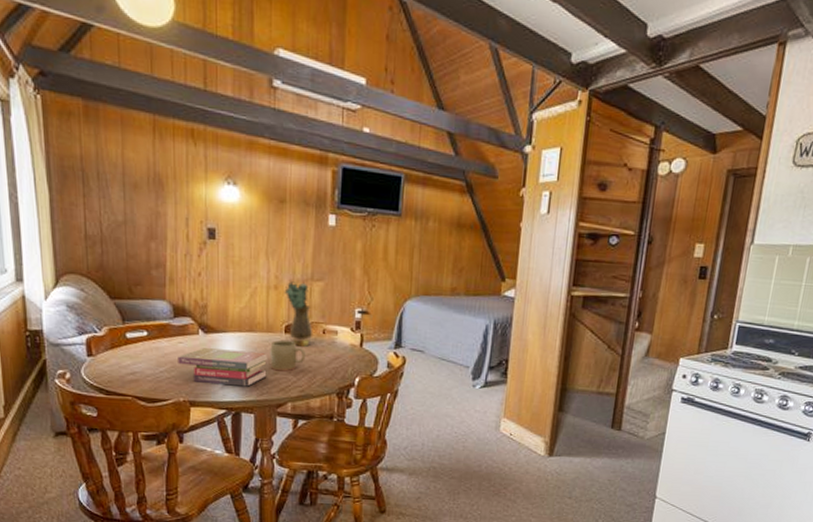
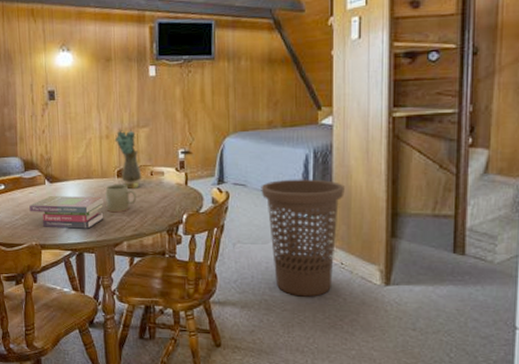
laundry basket: none [438,348,520,466] -> present [261,179,345,297]

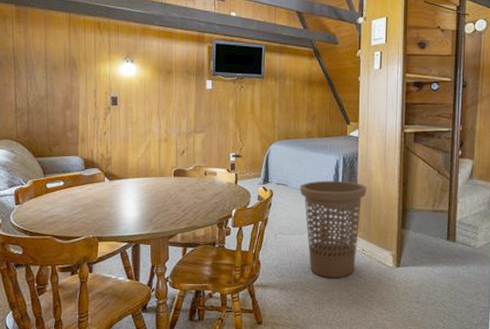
books: present [29,196,104,229] -> none [88,192,160,222]
mug: present [105,183,137,213] -> none [162,182,191,208]
vase: present [114,129,142,189] -> none [172,133,197,187]

